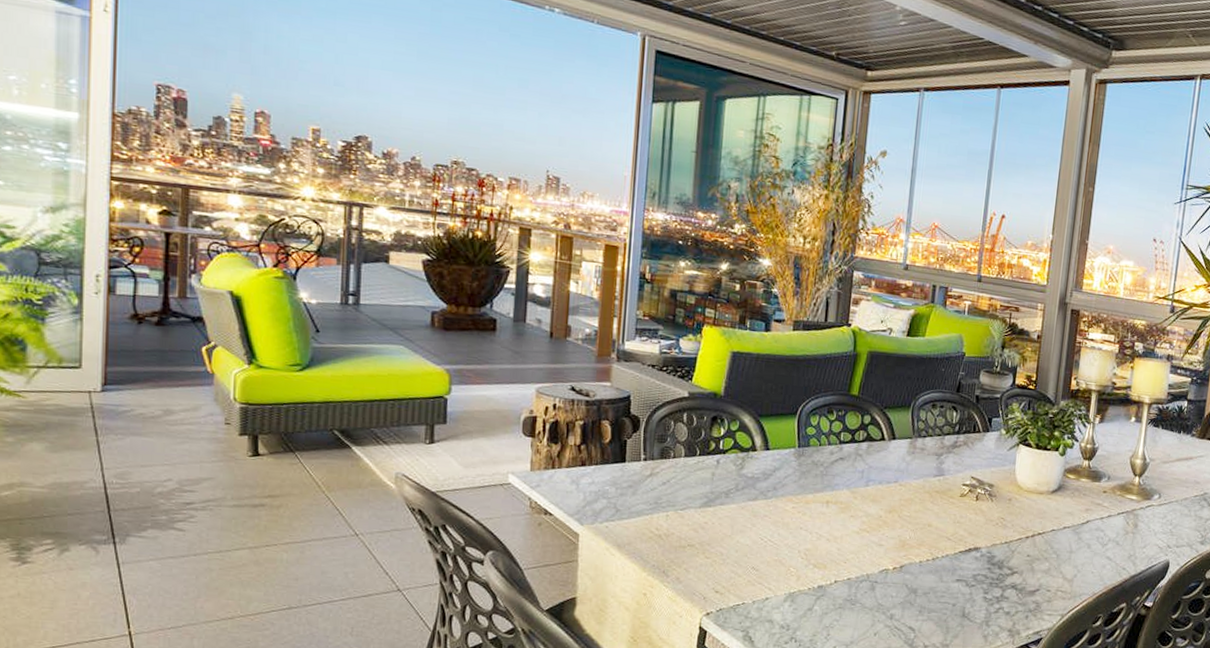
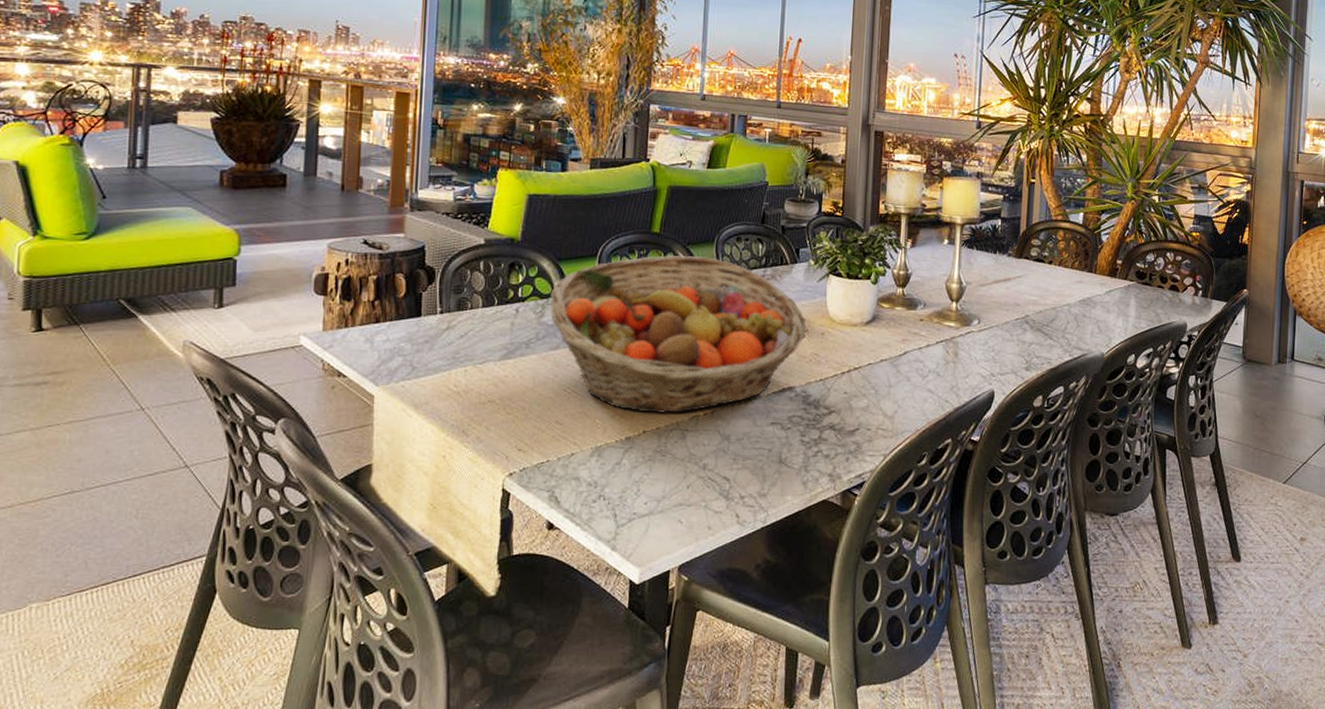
fruit basket: none [750,417,995,566] -> present [550,255,806,414]

